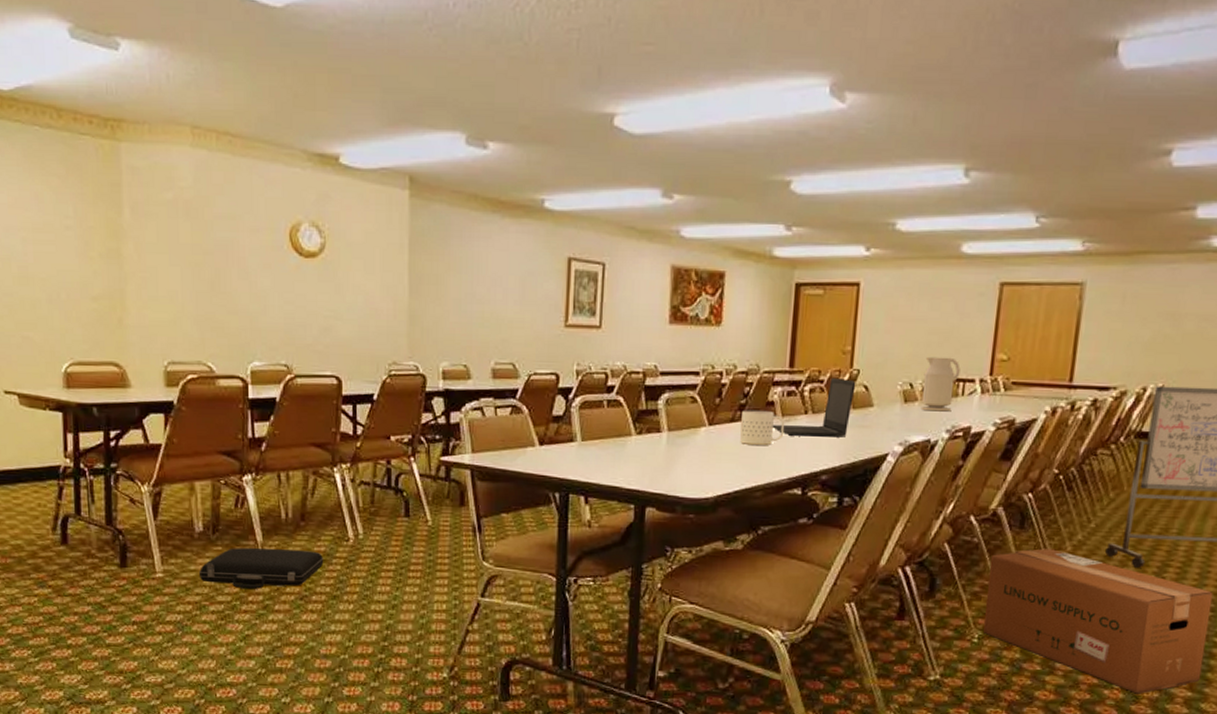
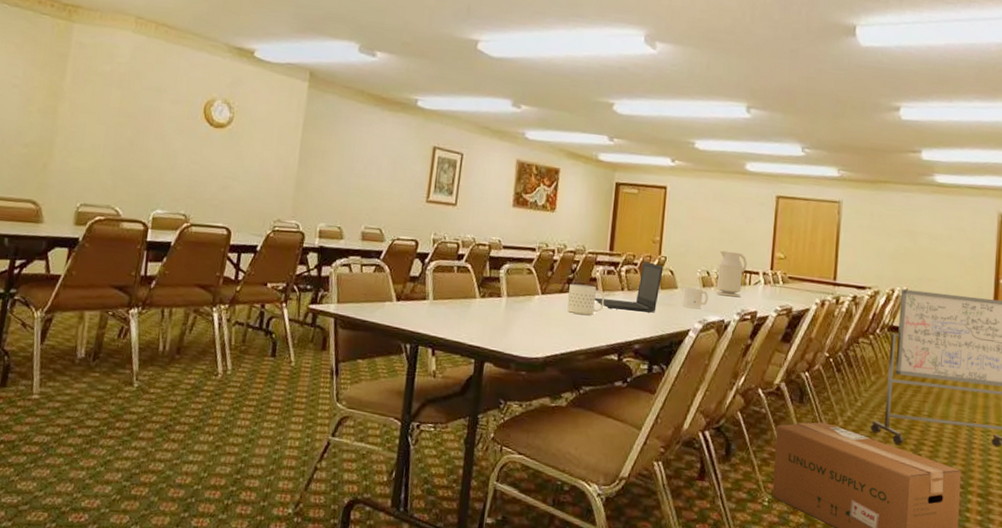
briefcase: present [200,547,324,589] -> none [73,375,192,416]
mug: none [878,404,911,429] -> present [682,287,709,309]

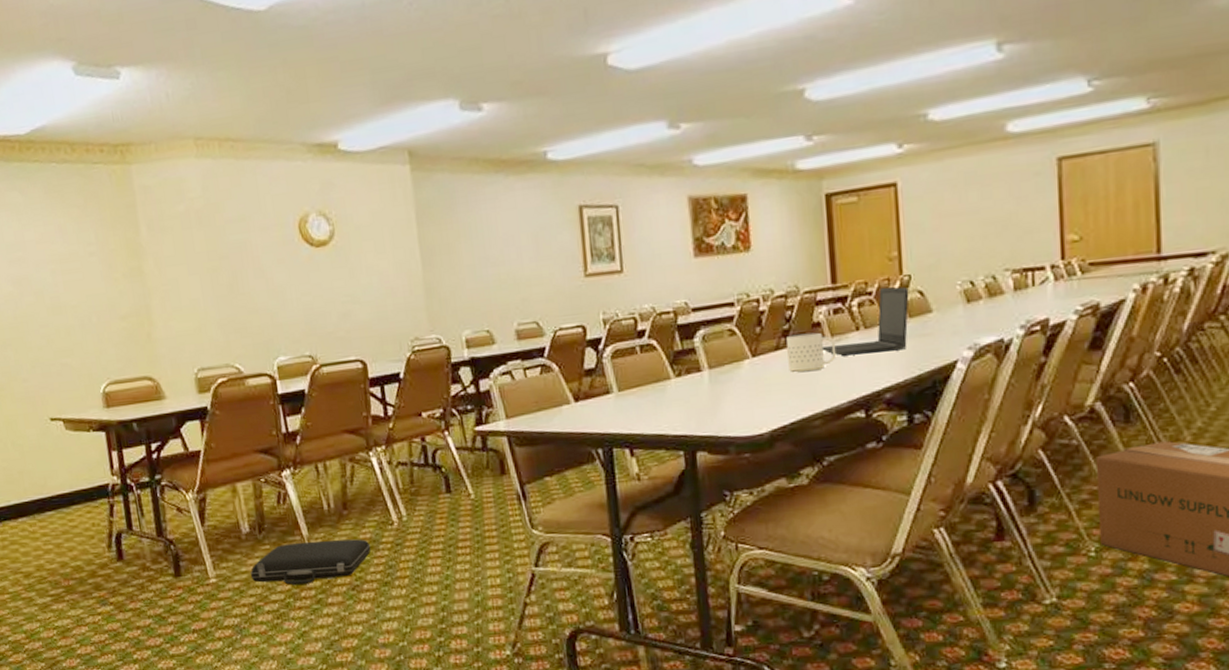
briefcase: none [73,375,192,416] -> present [251,539,371,585]
mug: present [682,287,709,309] -> none [939,305,977,335]
water jug: present [716,250,747,298] -> none [984,246,1026,309]

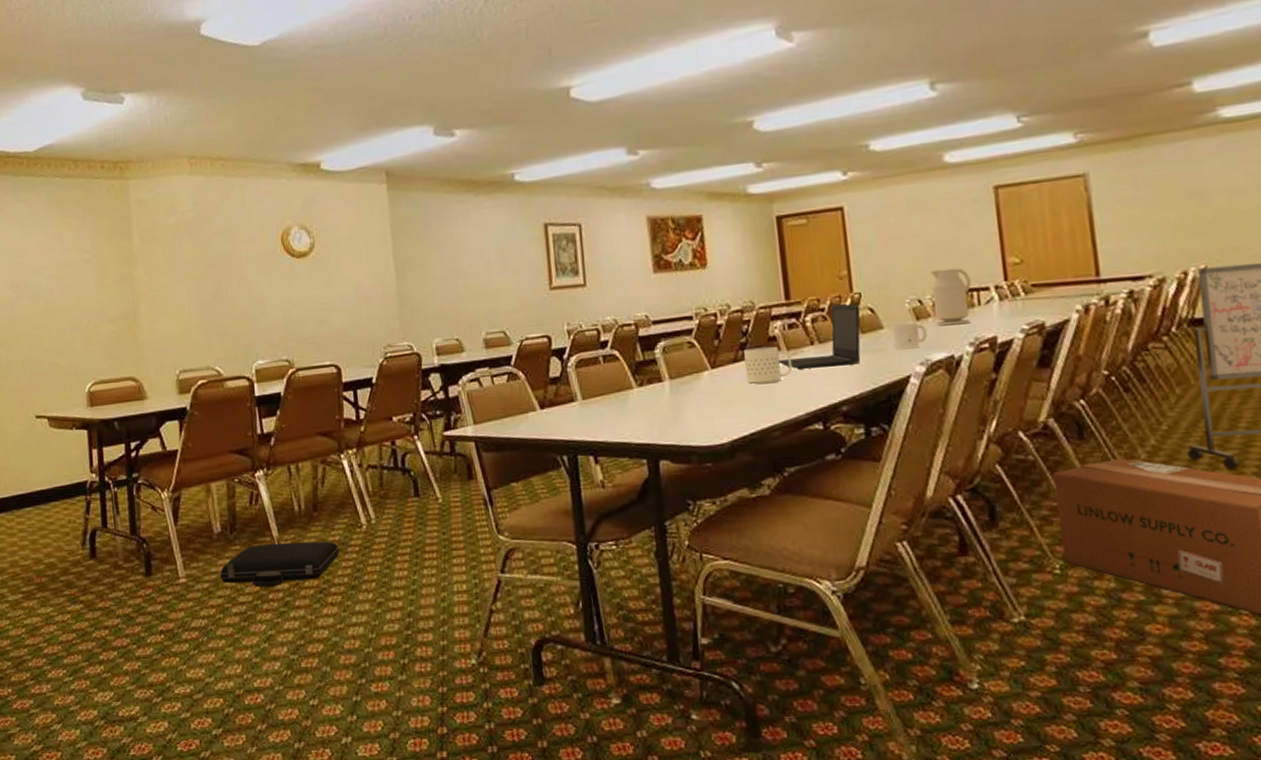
mug: none [939,305,977,335] -> present [890,322,927,350]
water jug: none [984,246,1026,309] -> present [929,268,972,326]

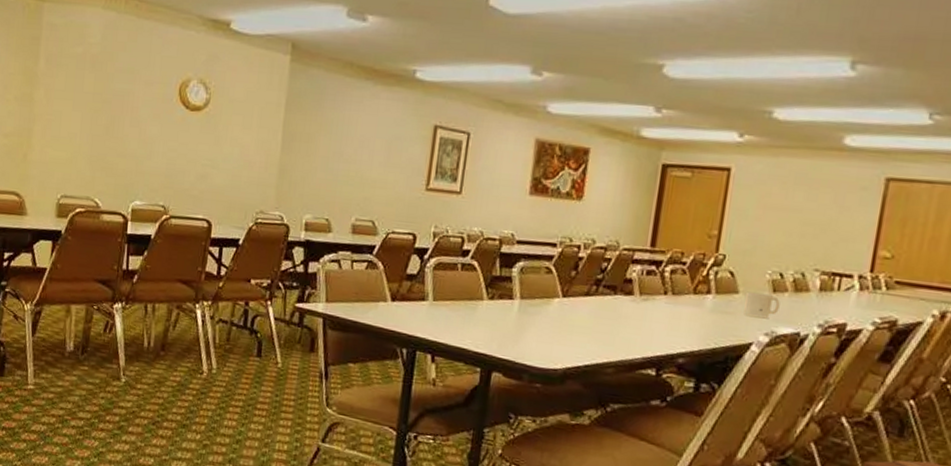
briefcase: present [220,541,340,587] -> none [65,369,178,412]
mug: present [744,346,793,384] -> none [594,285,643,323]
laptop: present [778,304,861,369] -> none [628,260,721,322]
water jug: present [929,268,972,326] -> none [790,247,837,306]

